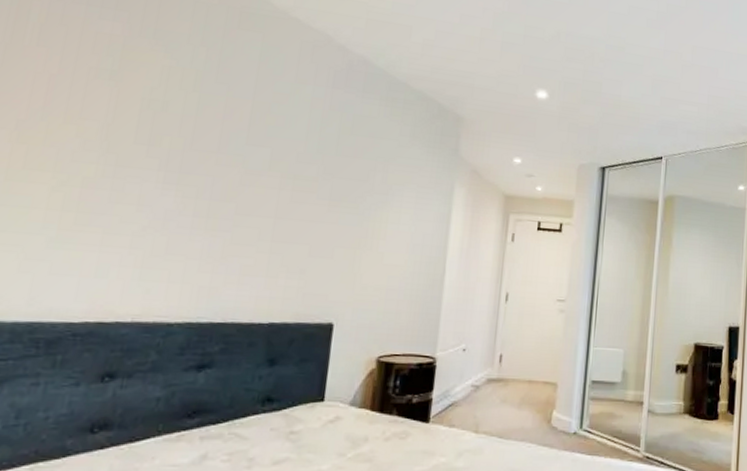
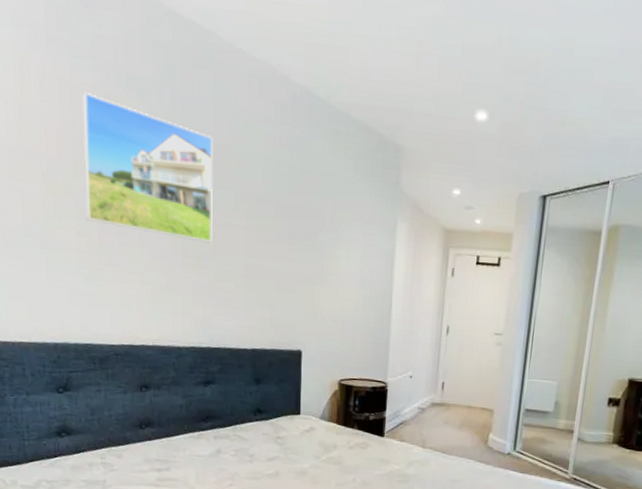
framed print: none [67,40,251,203] -> present [81,91,213,243]

